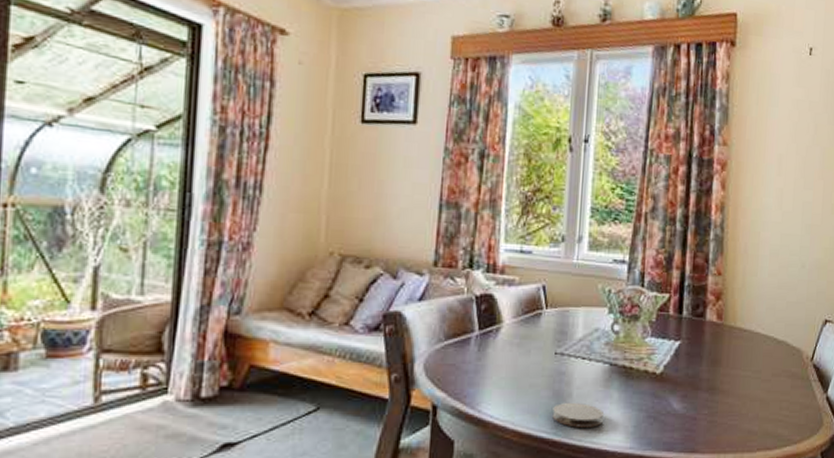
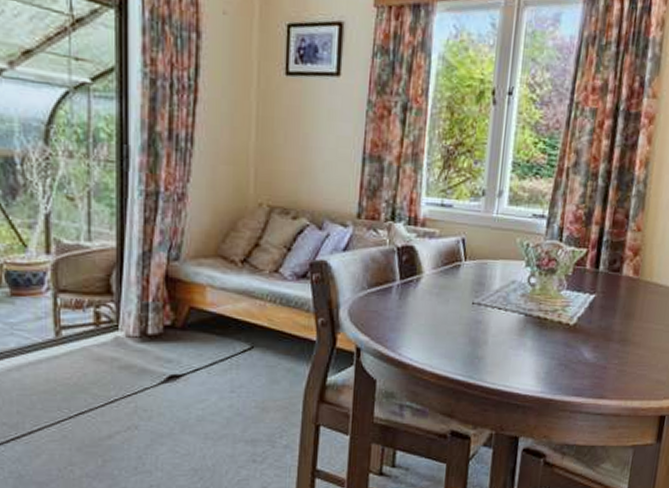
coaster: present [552,403,603,428] -> none [468,349,517,372]

